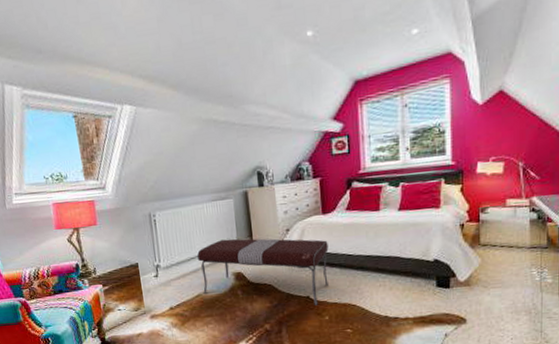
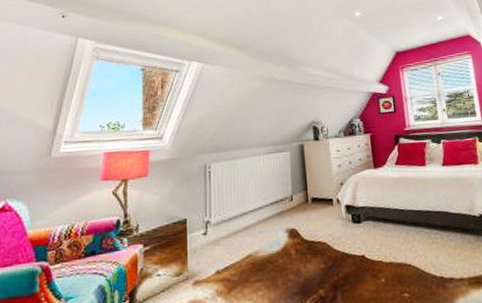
bench: present [197,238,329,307] -> none [251,192,383,267]

